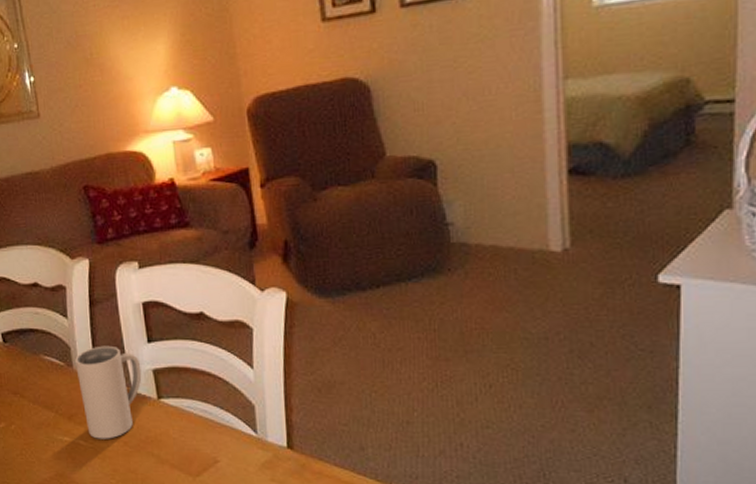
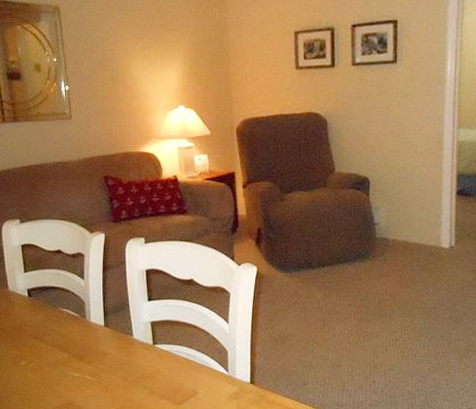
mug: present [75,345,142,439] -> none [88,302,142,376]

